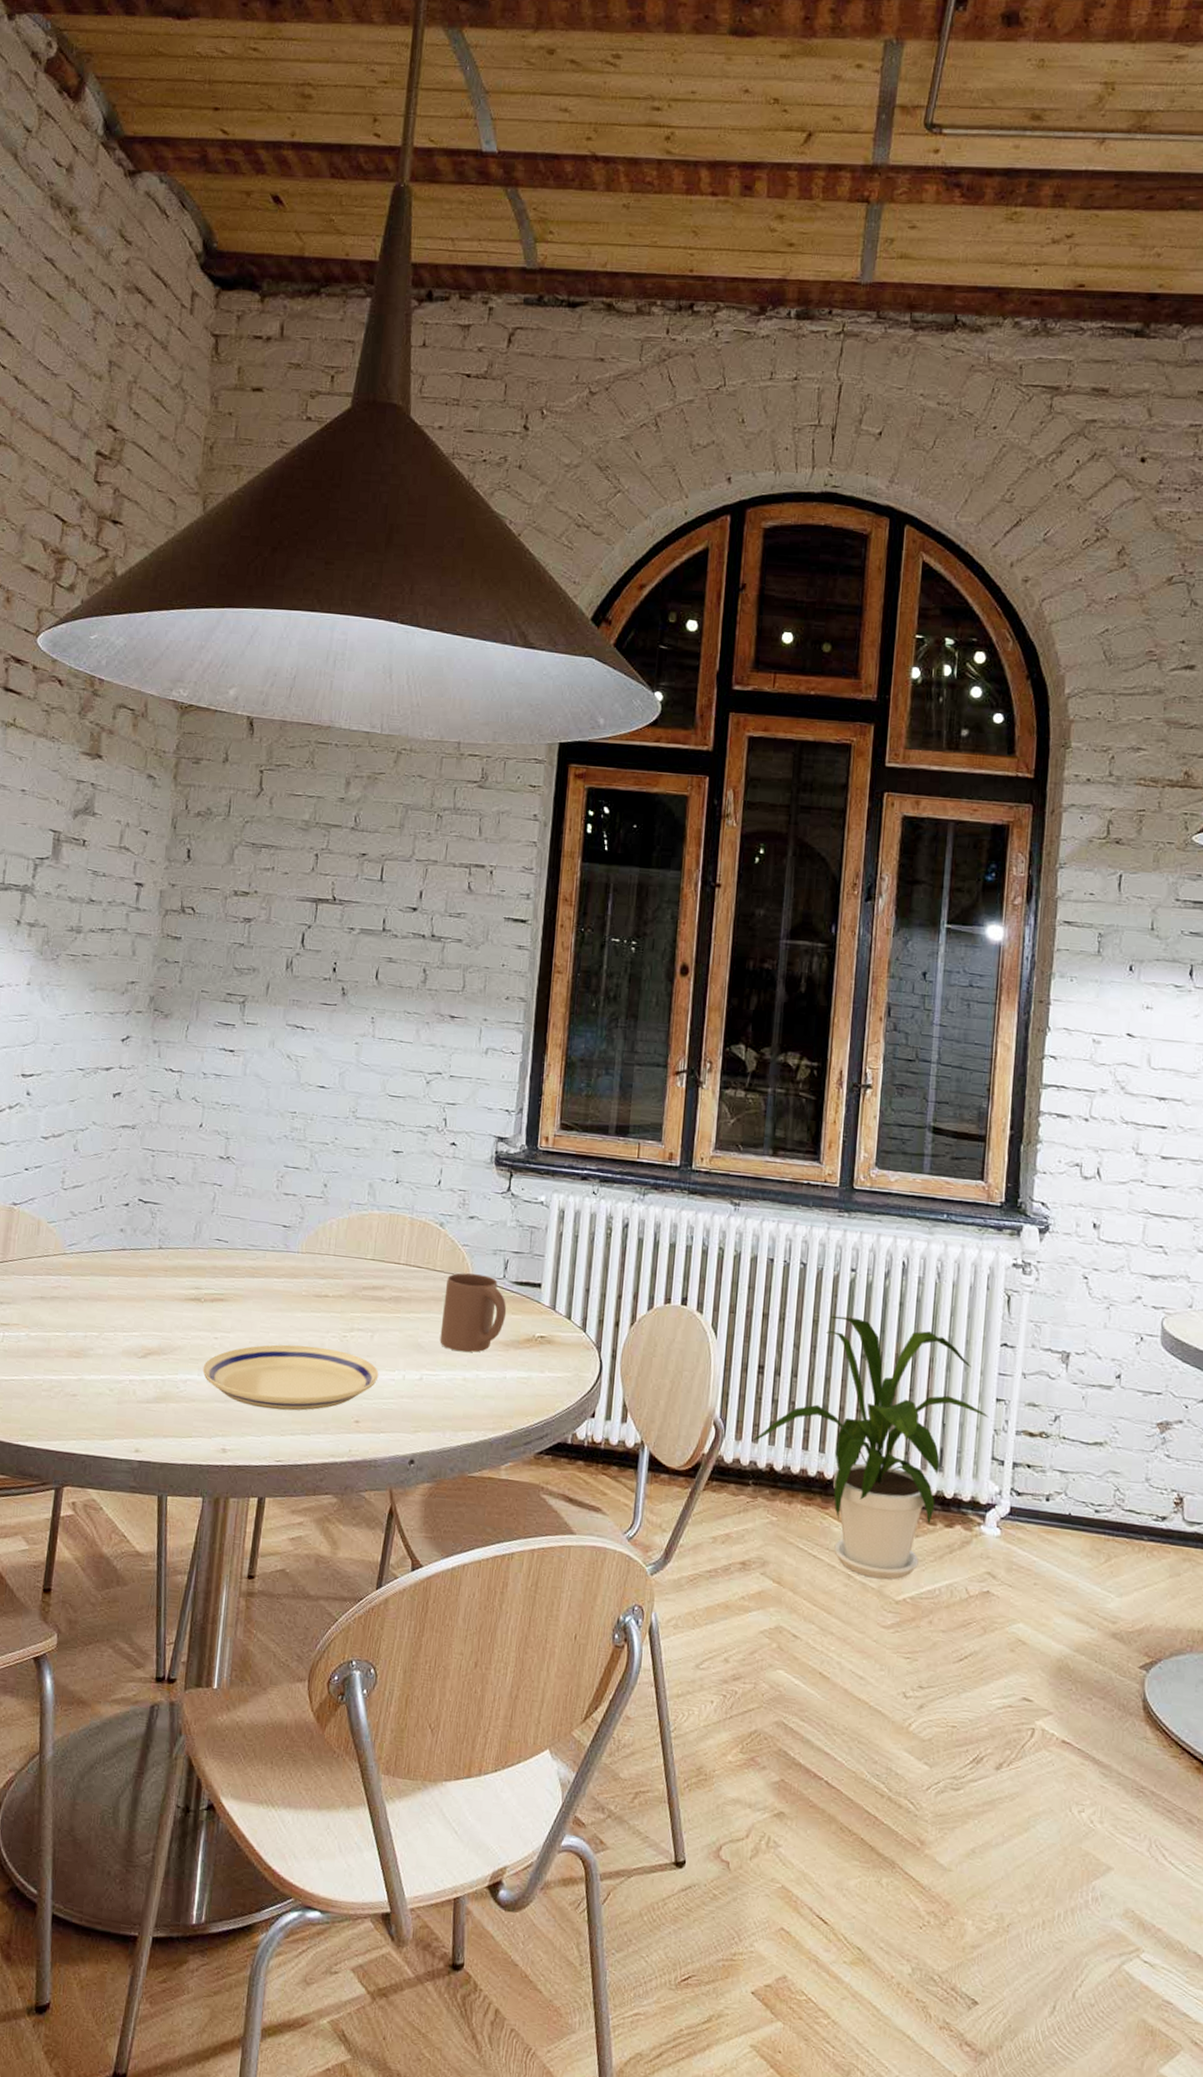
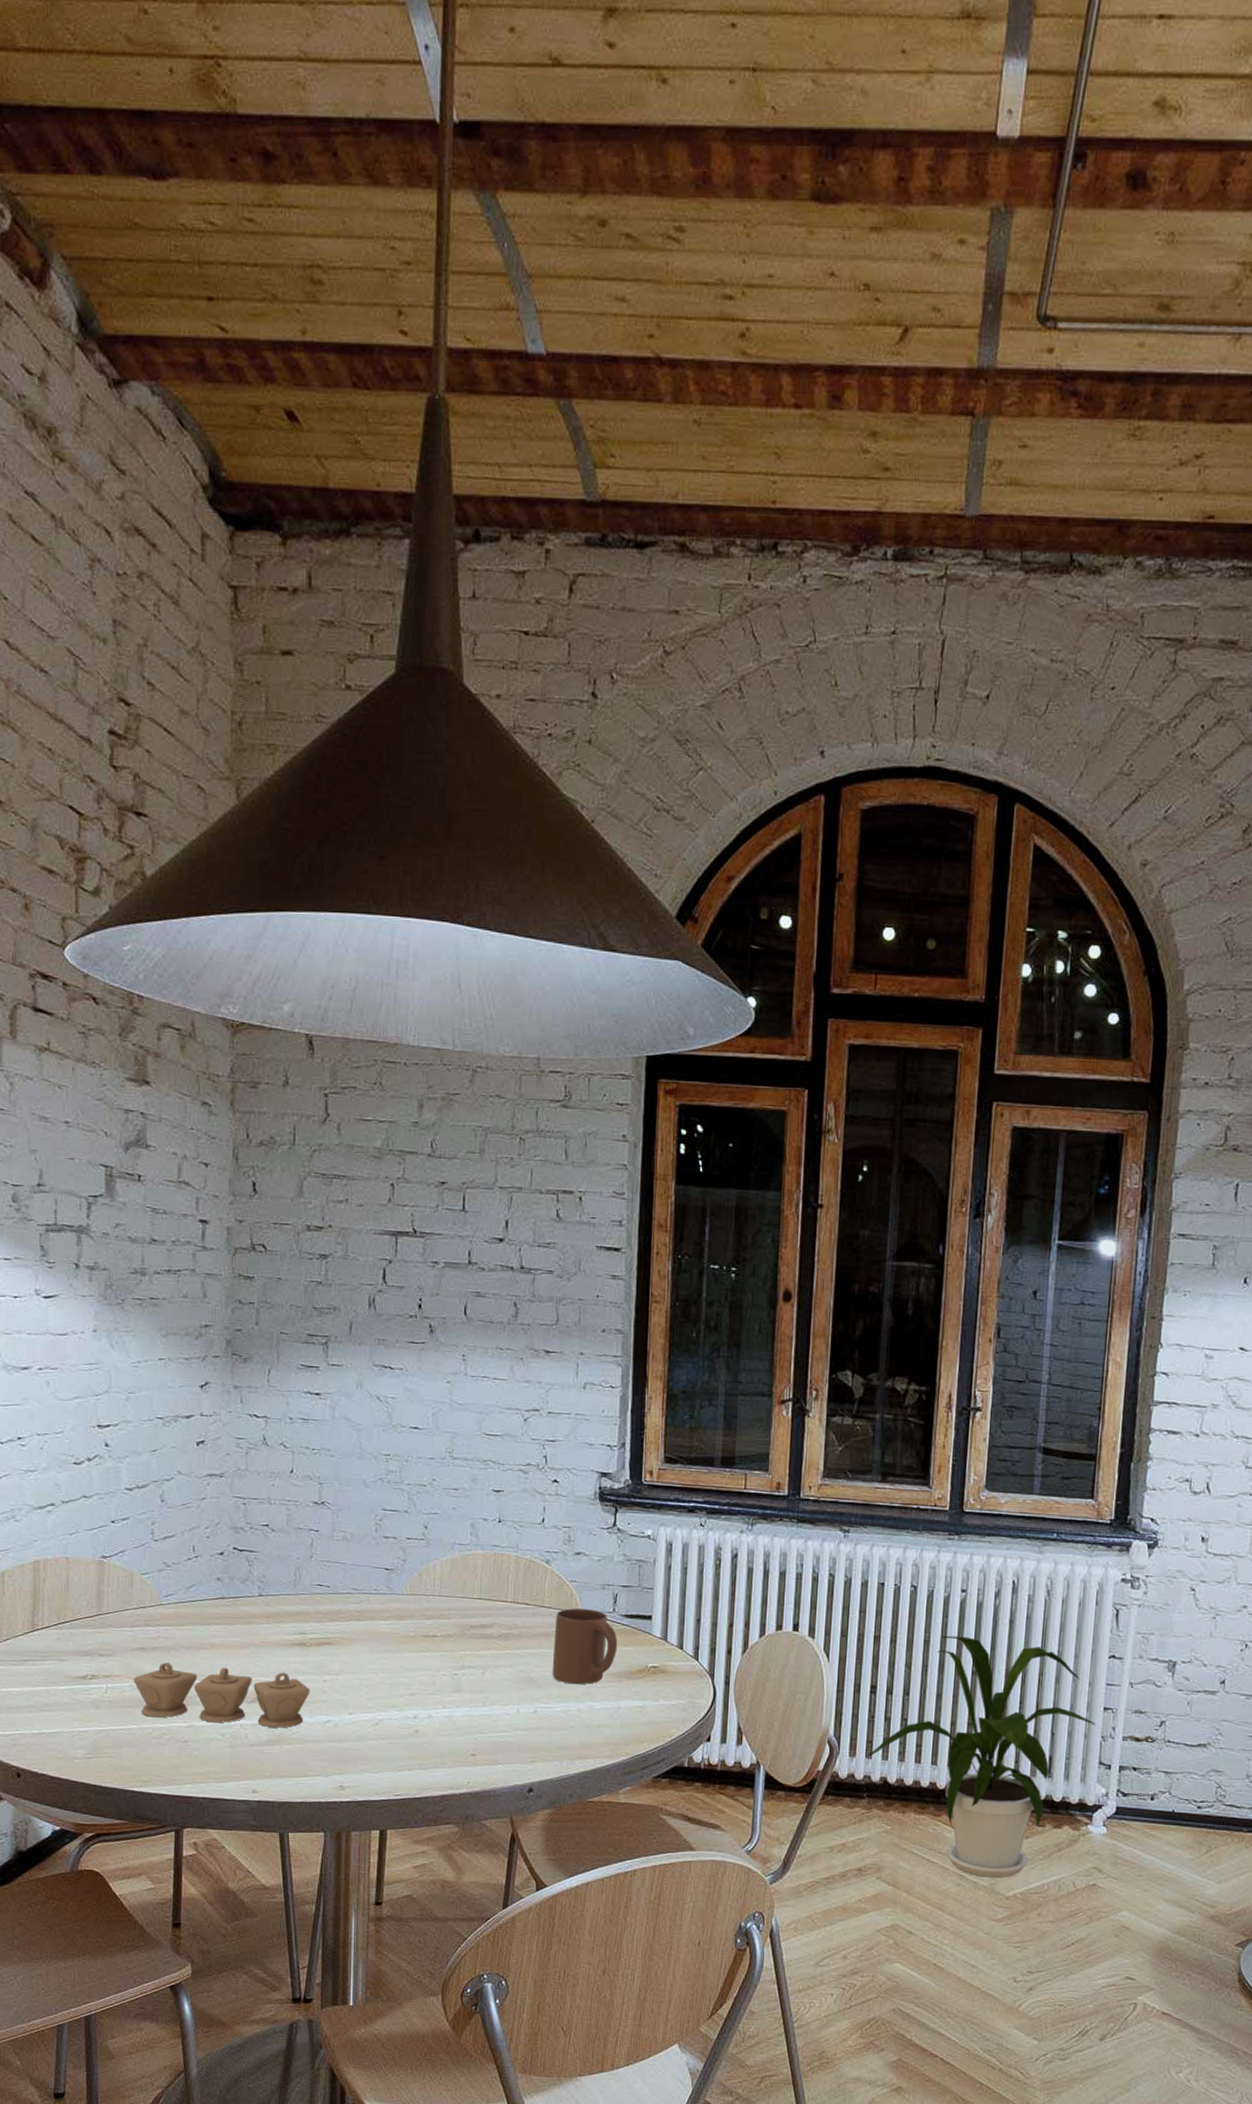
sugar bowl: none [29,1313,201,1385] -> present [133,1662,310,1728]
plate: present [203,1344,379,1411] -> none [314,1684,493,1747]

